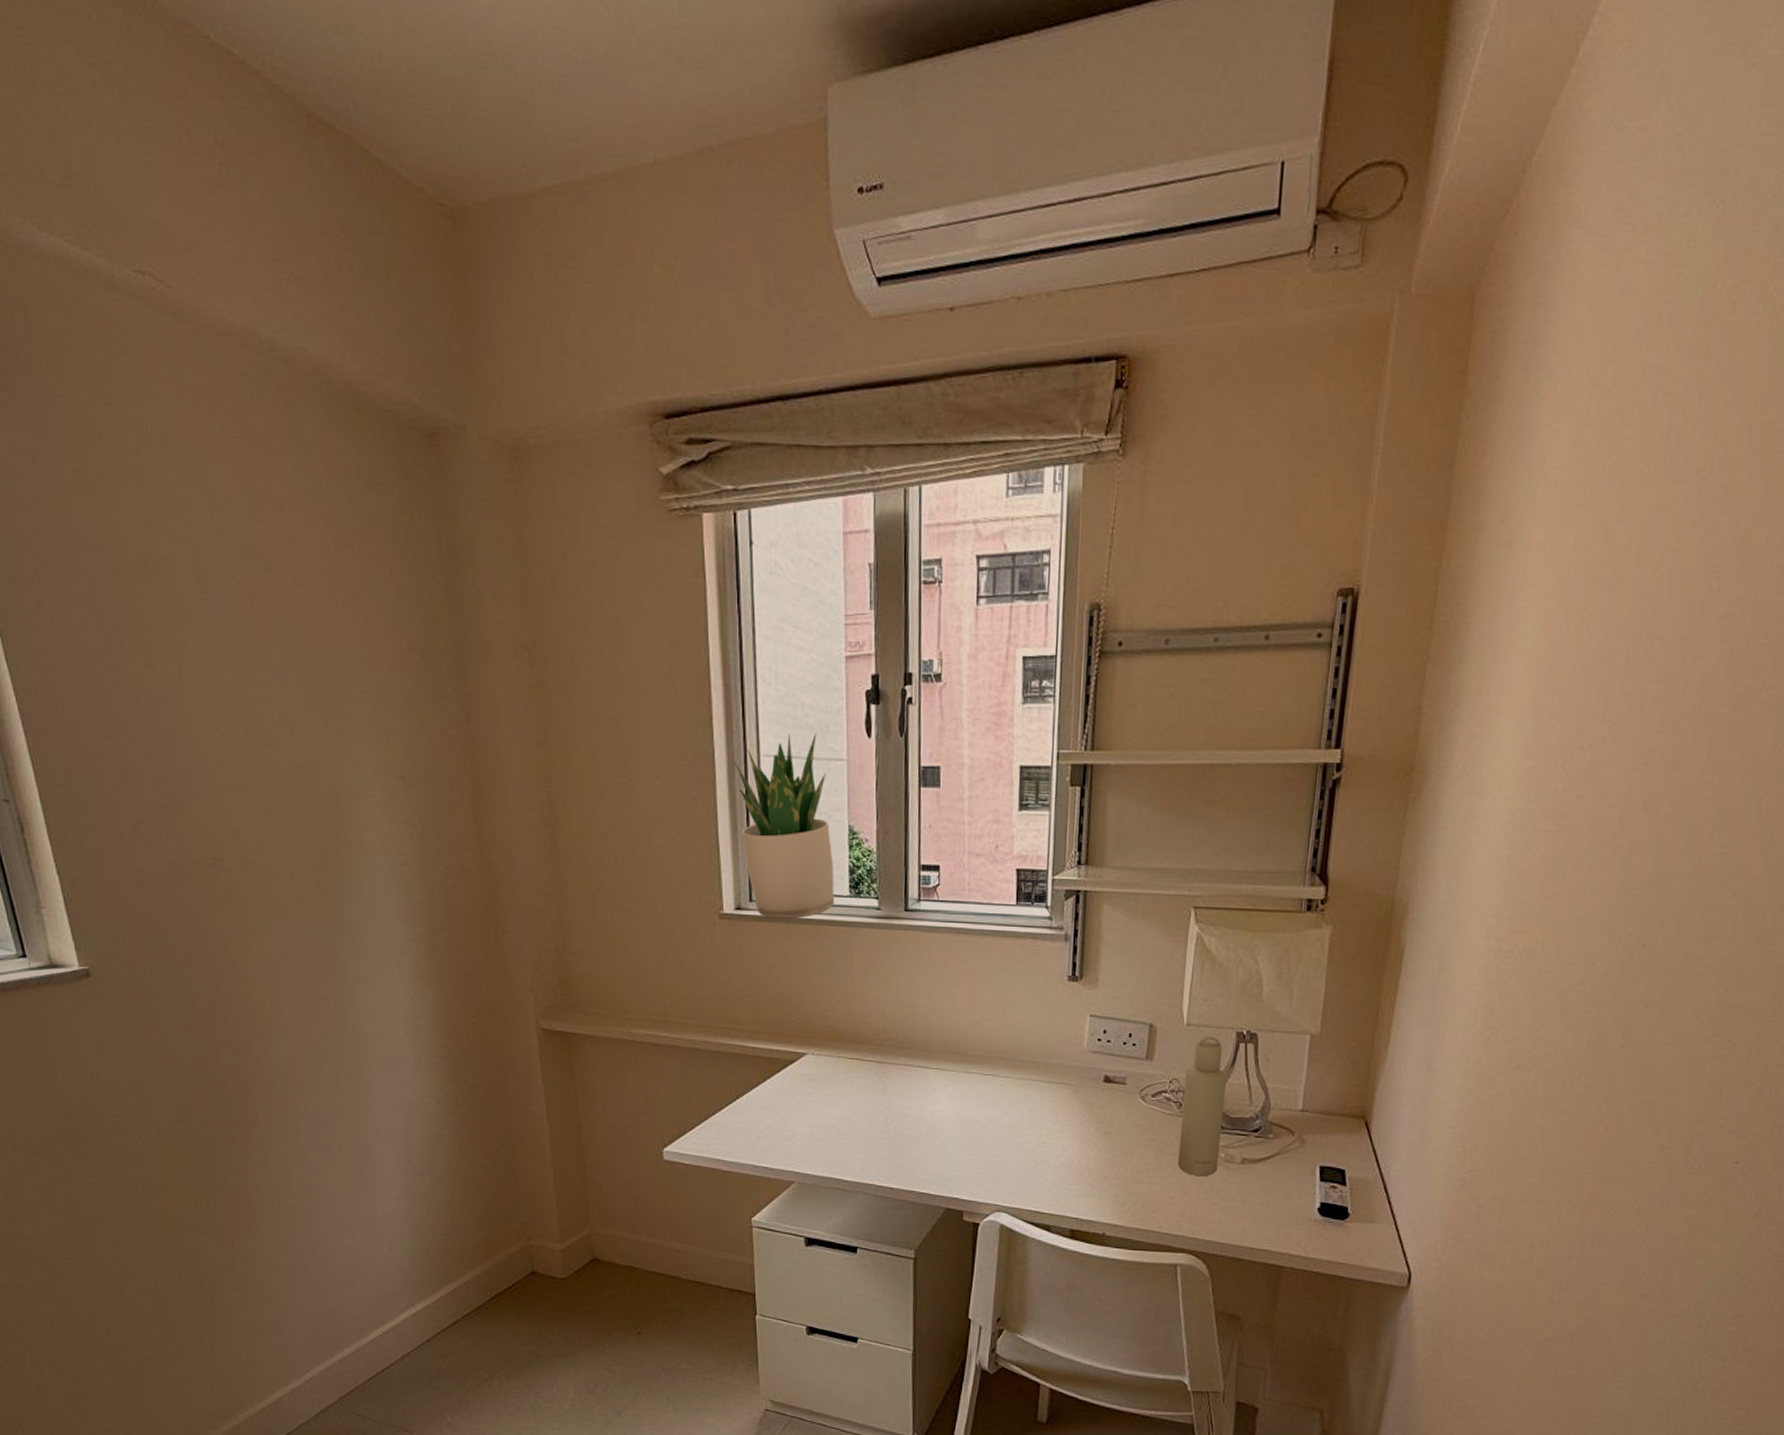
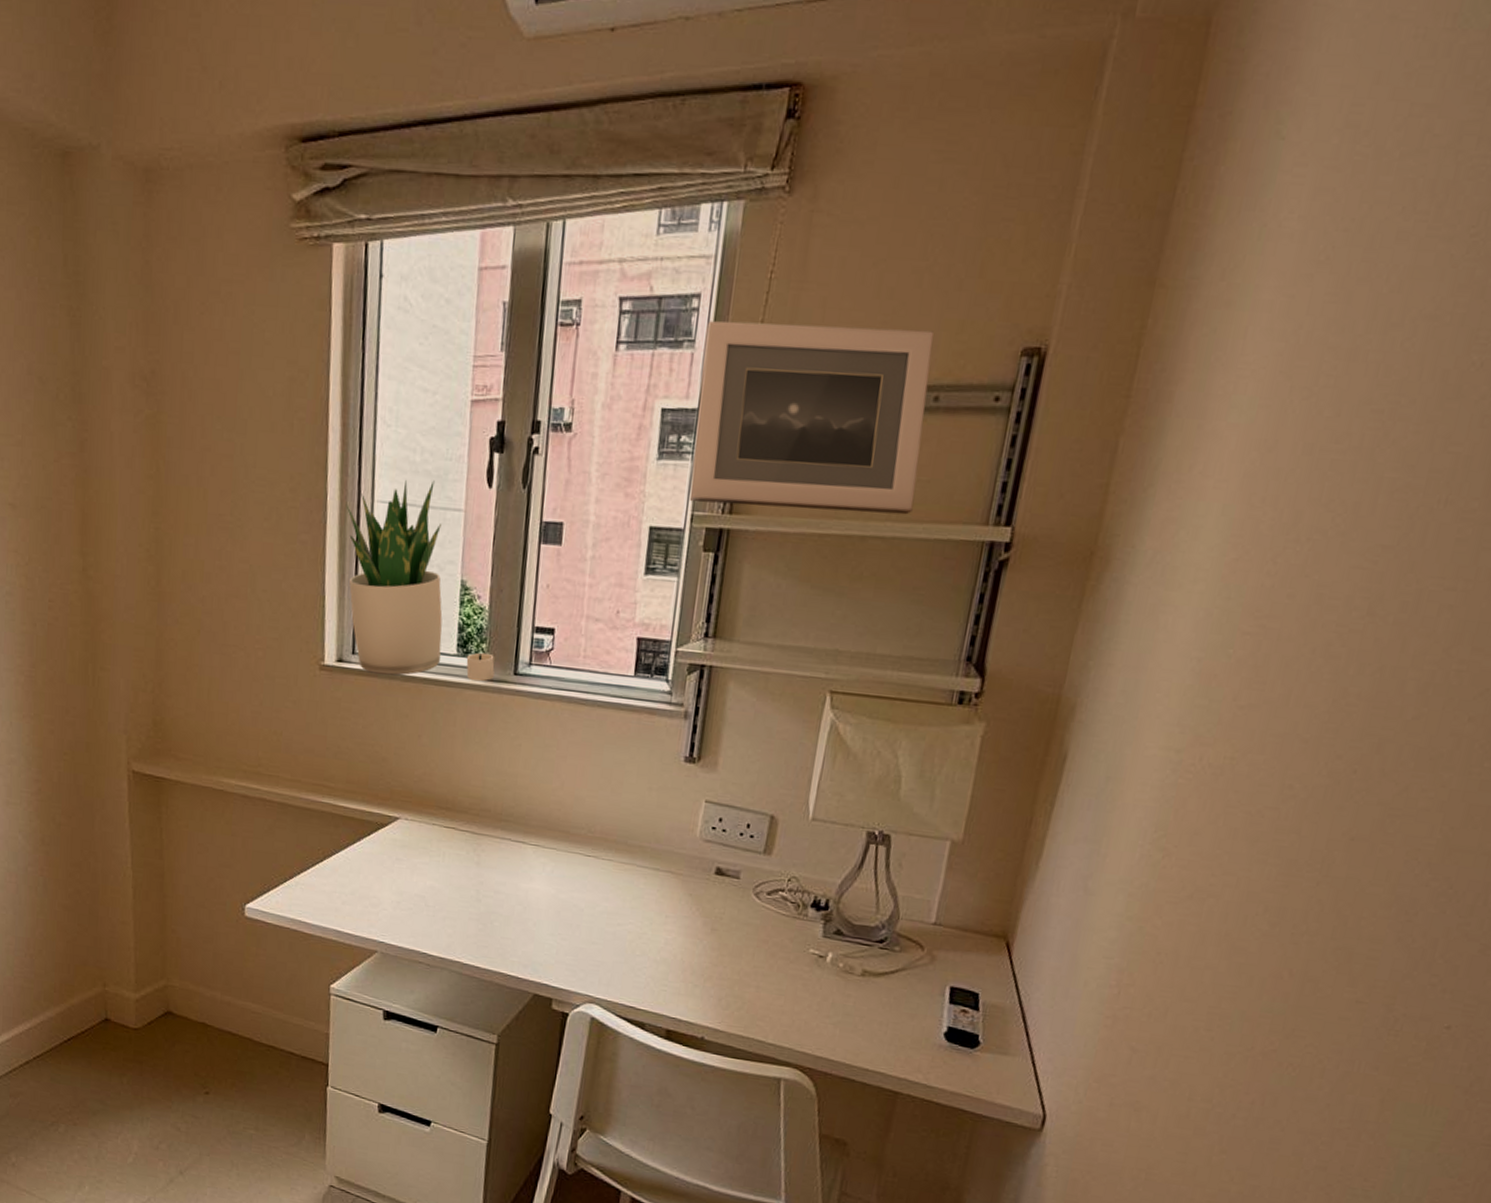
candle: none [859,892,886,920] -> present [466,652,495,682]
picture frame: none [1054,574,1261,743] -> present [689,321,935,515]
bottle: present [1178,1035,1228,1177] -> none [790,833,854,987]

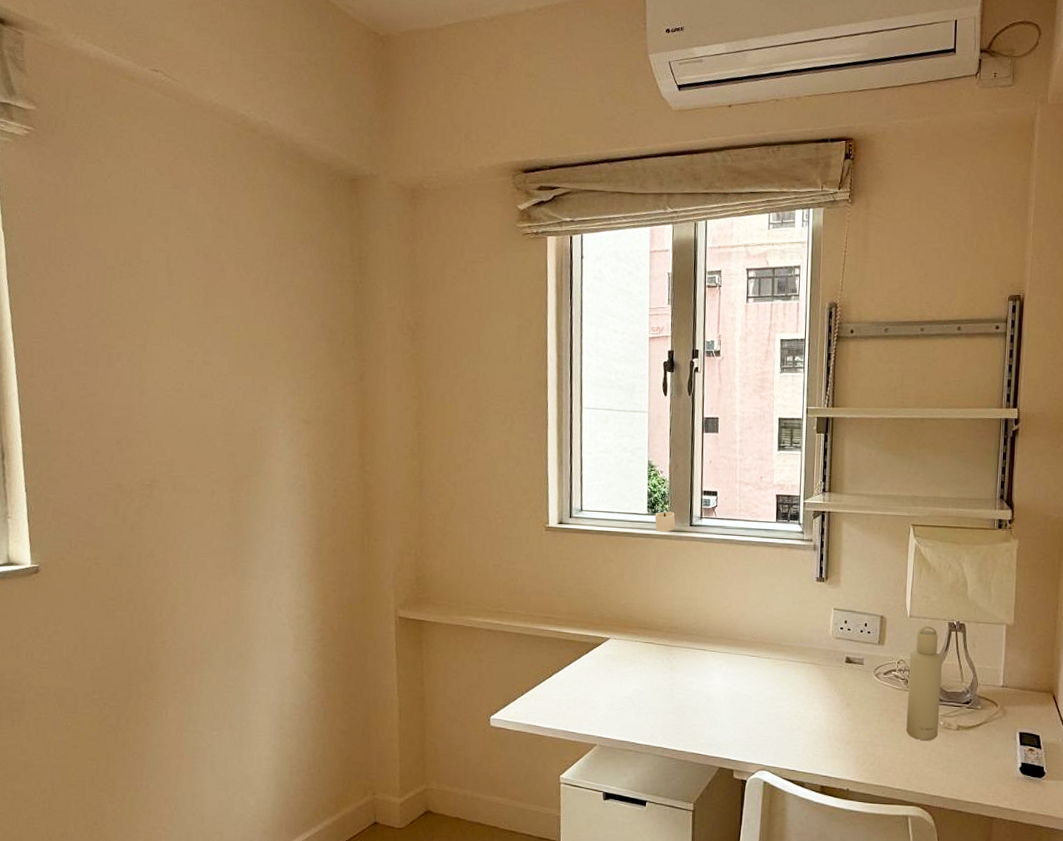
planter: present [346,479,443,676] -> none [562,392,636,532]
picture frame: present [689,321,935,515] -> none [804,282,953,403]
bottle: none [790,833,854,987] -> present [906,625,943,741]

